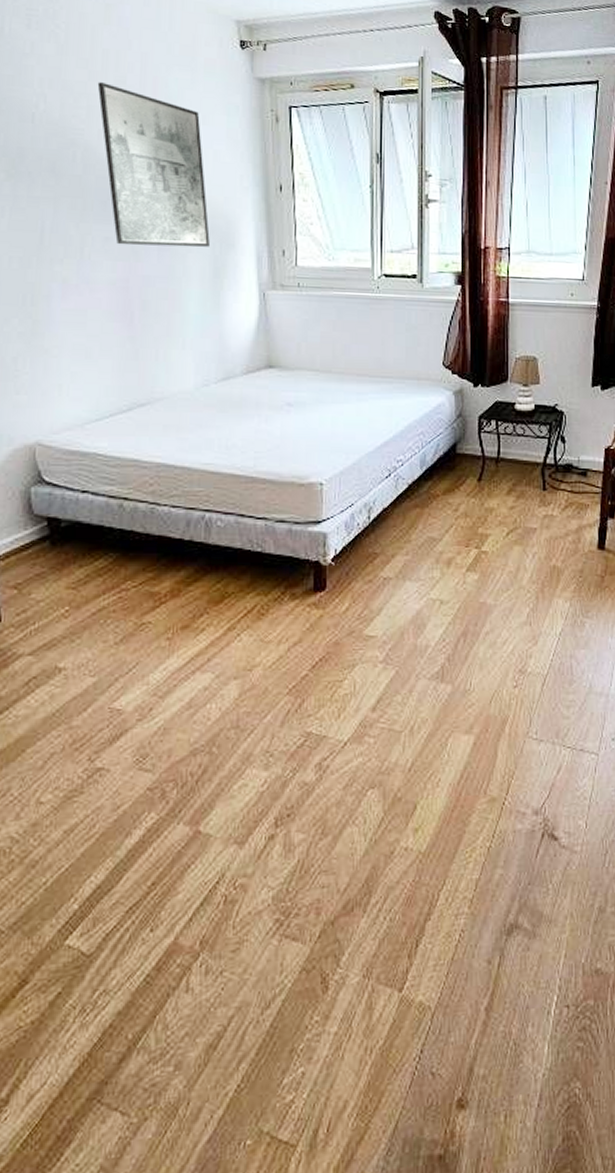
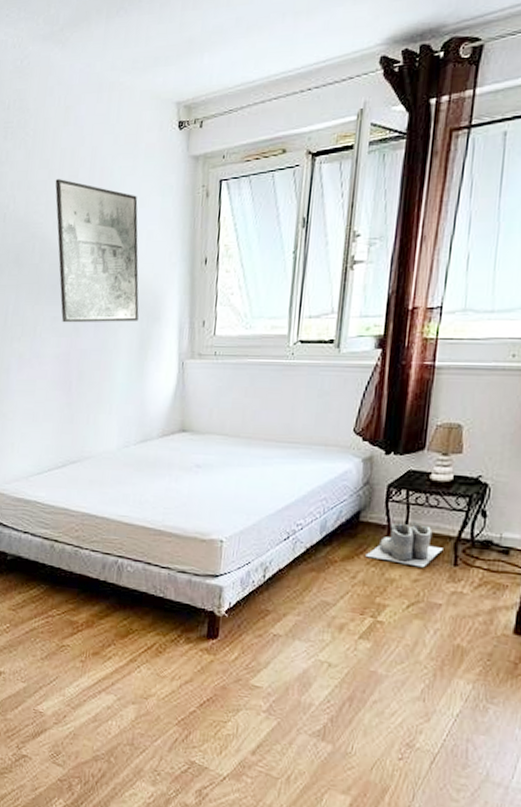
boots: none [465,450,533,495] -> present [365,520,443,568]

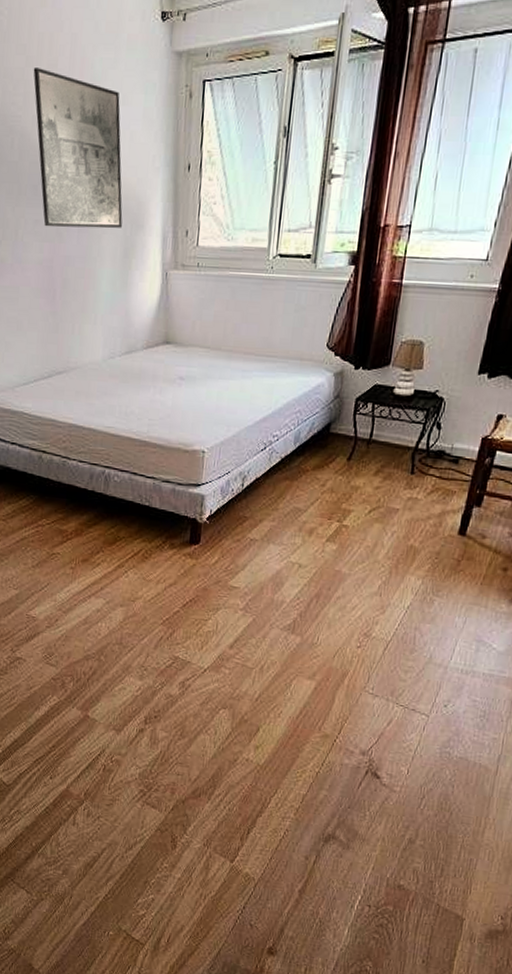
boots: present [365,520,443,568] -> none [334,432,402,476]

